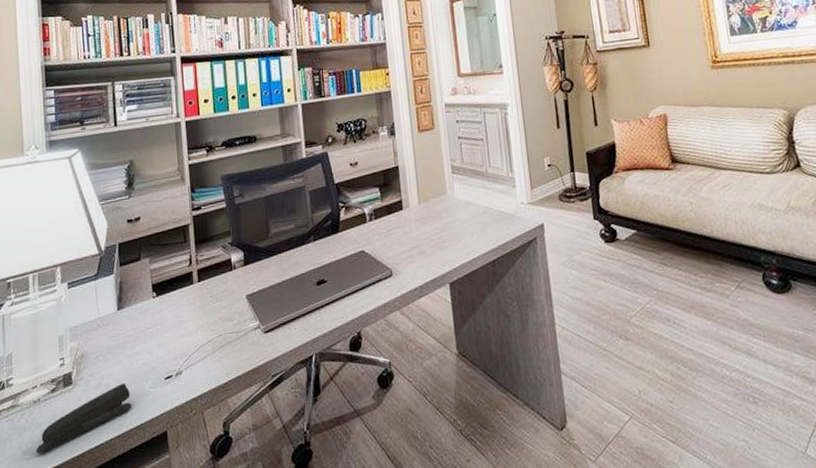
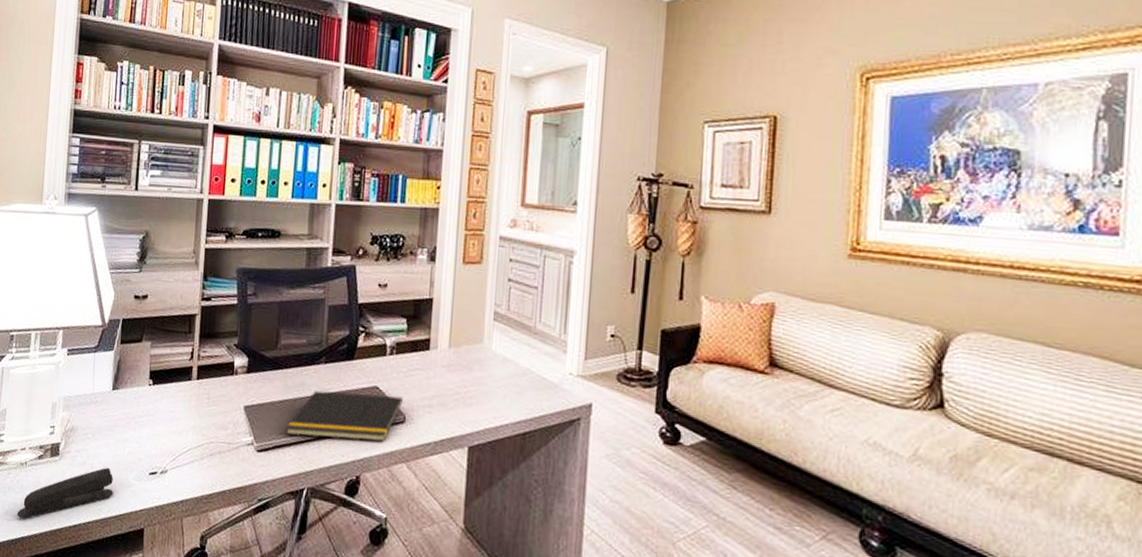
notepad: none [288,254,387,312] -> present [286,390,403,442]

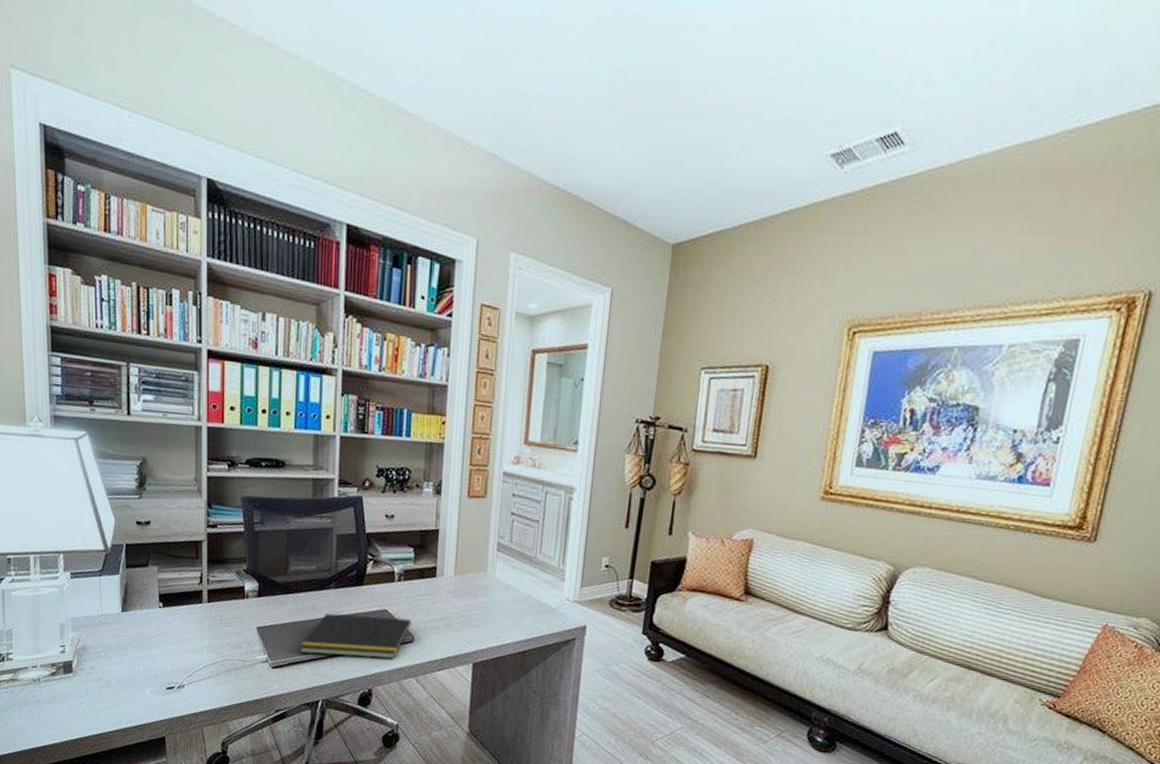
stapler: present [16,467,114,519] -> none [35,682,132,730]

